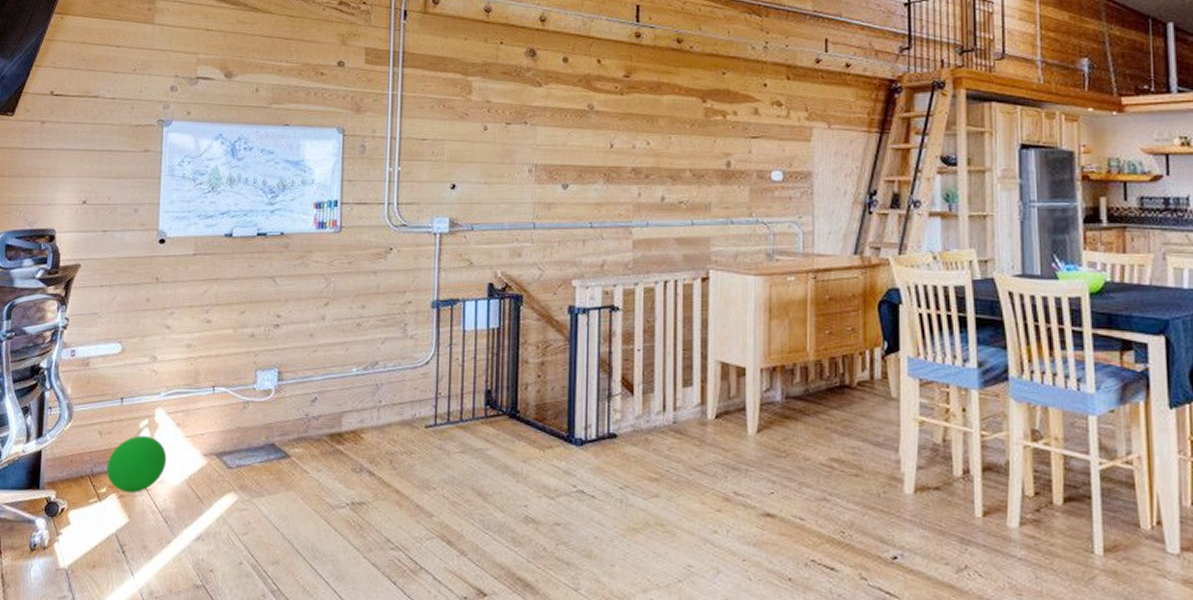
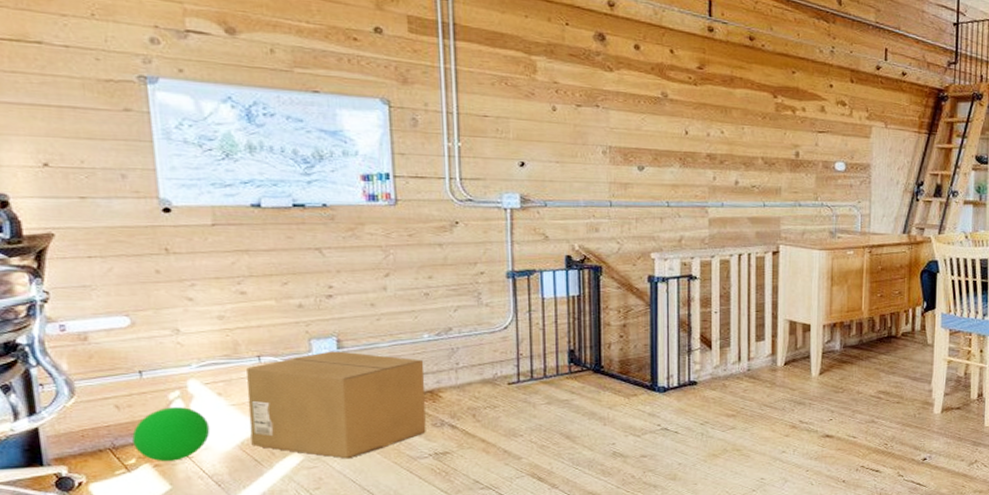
box: none [197,383,350,503] -> present [247,351,426,459]

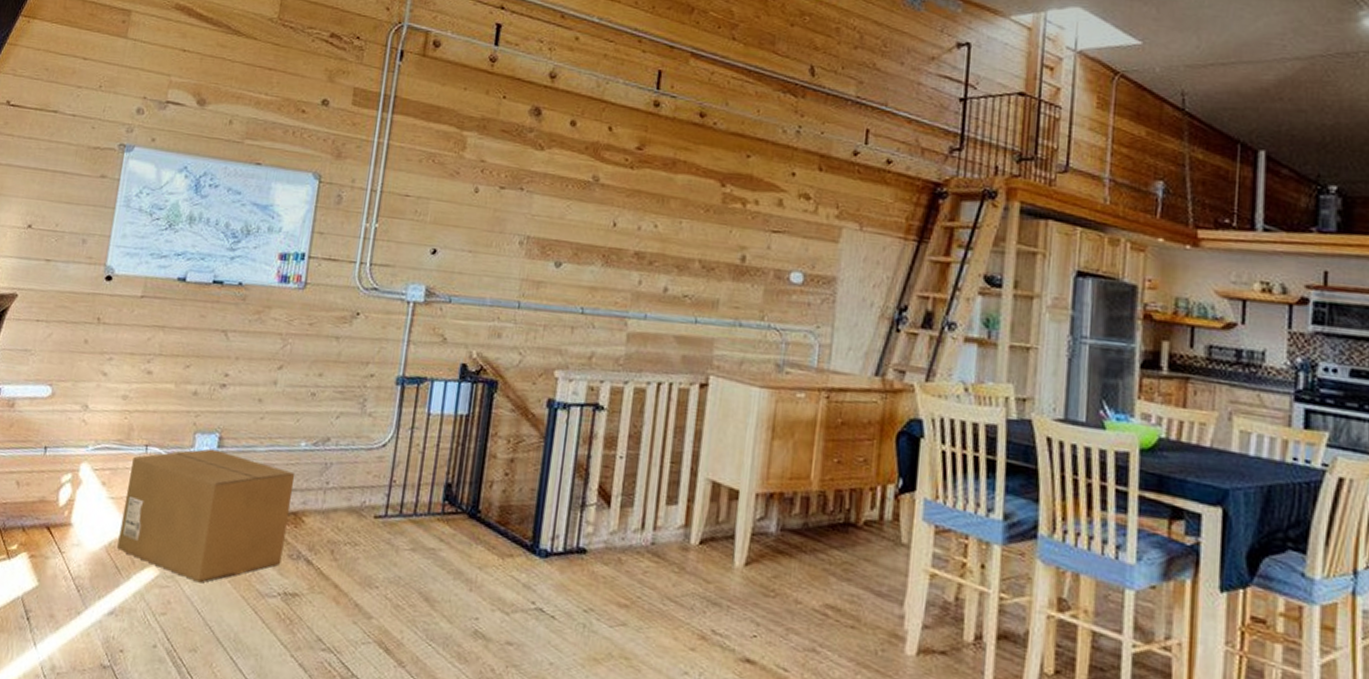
ball: present [132,407,211,461] -> none [19,490,88,554]

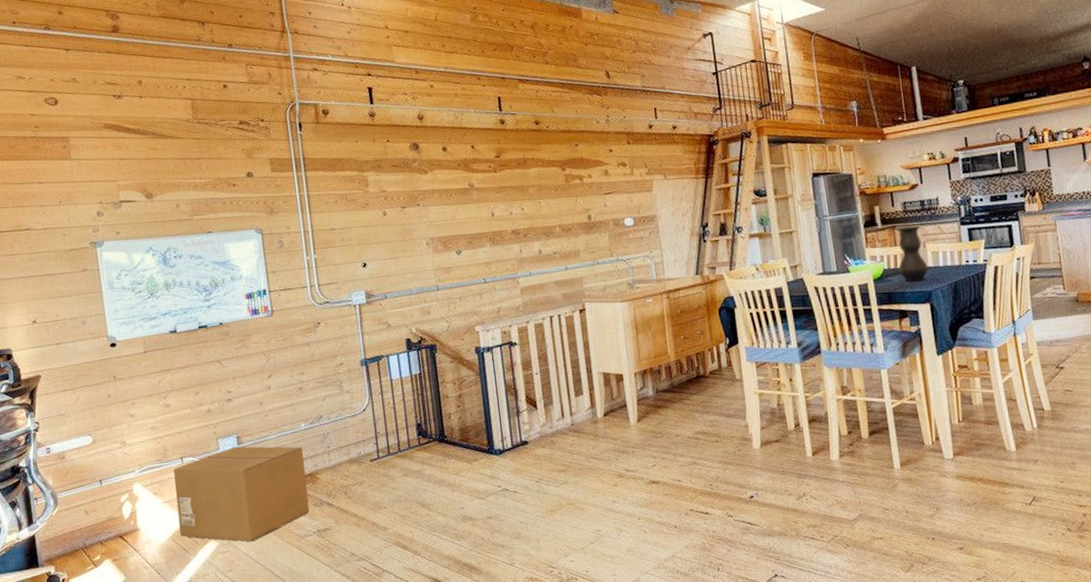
vase: none [1181,380,1230,471] -> present [895,225,928,283]

